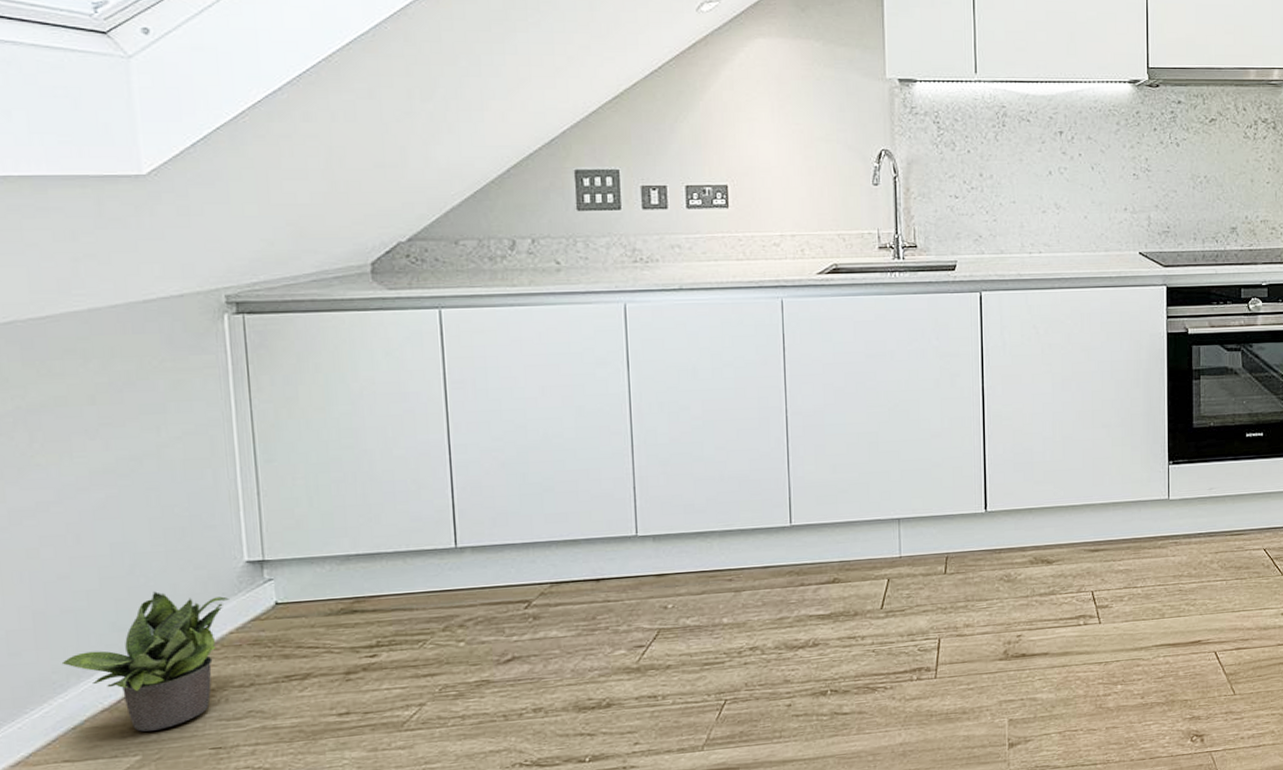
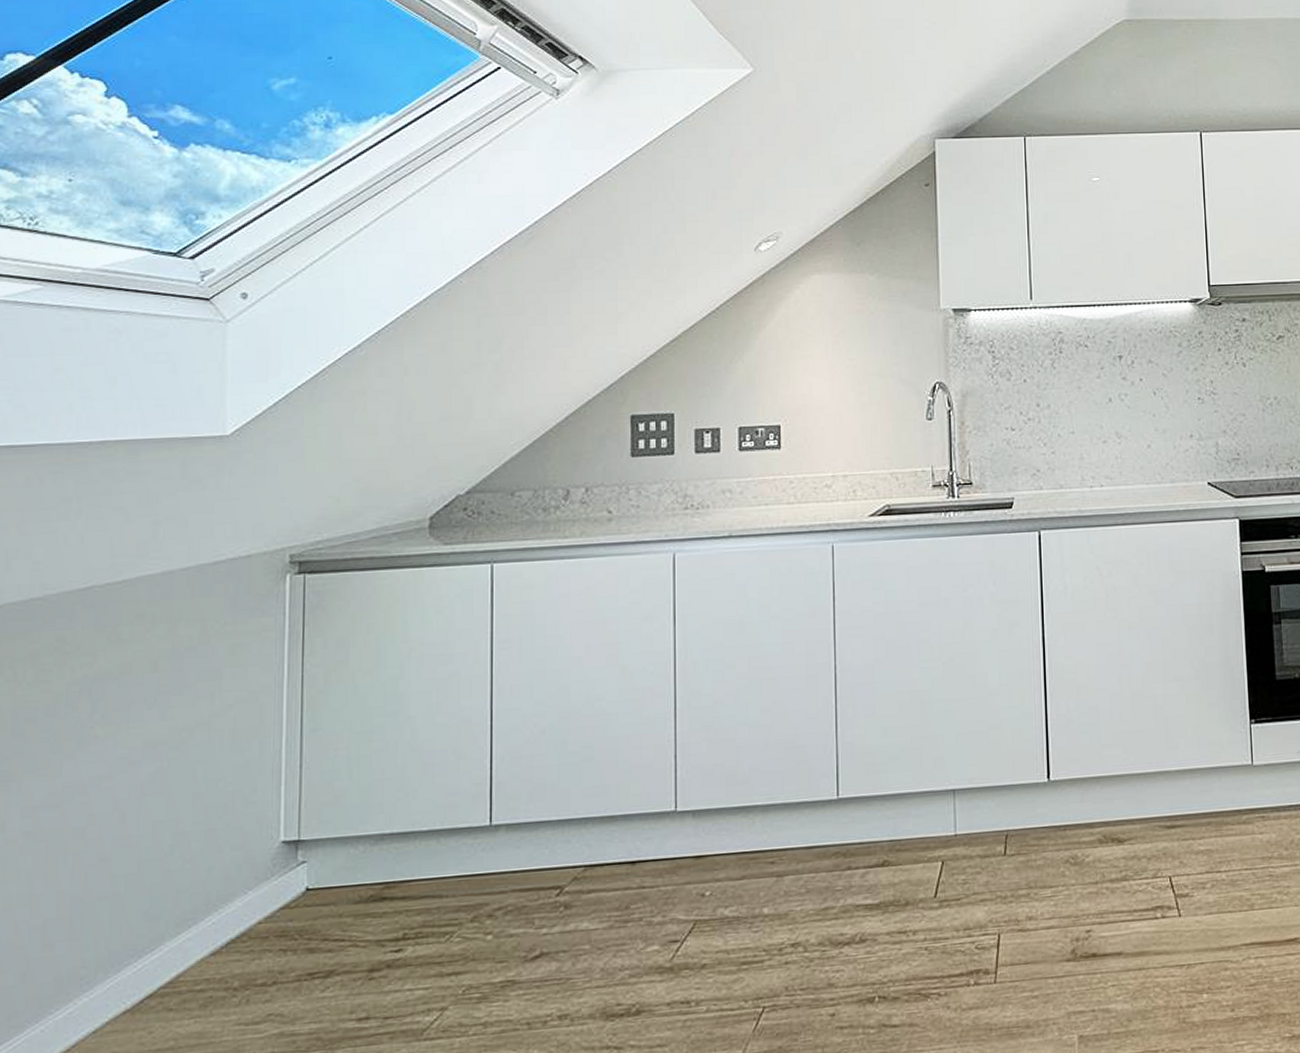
potted plant: present [61,592,229,732] -> none [91,875,261,1037]

